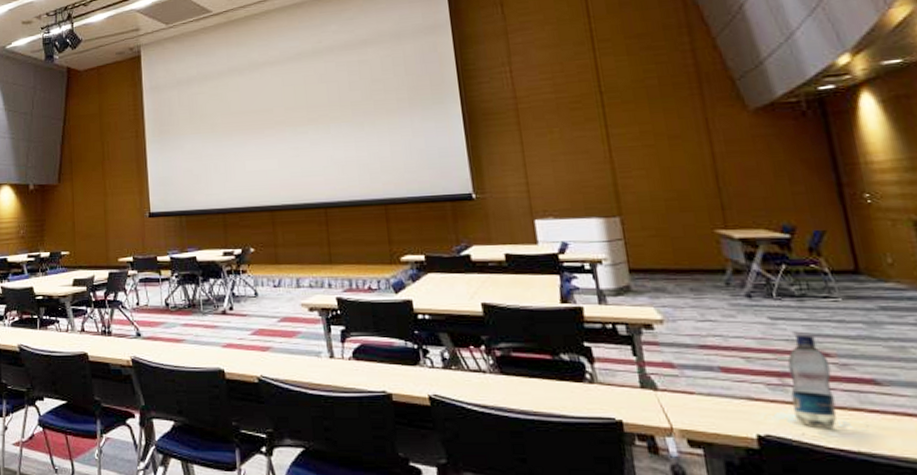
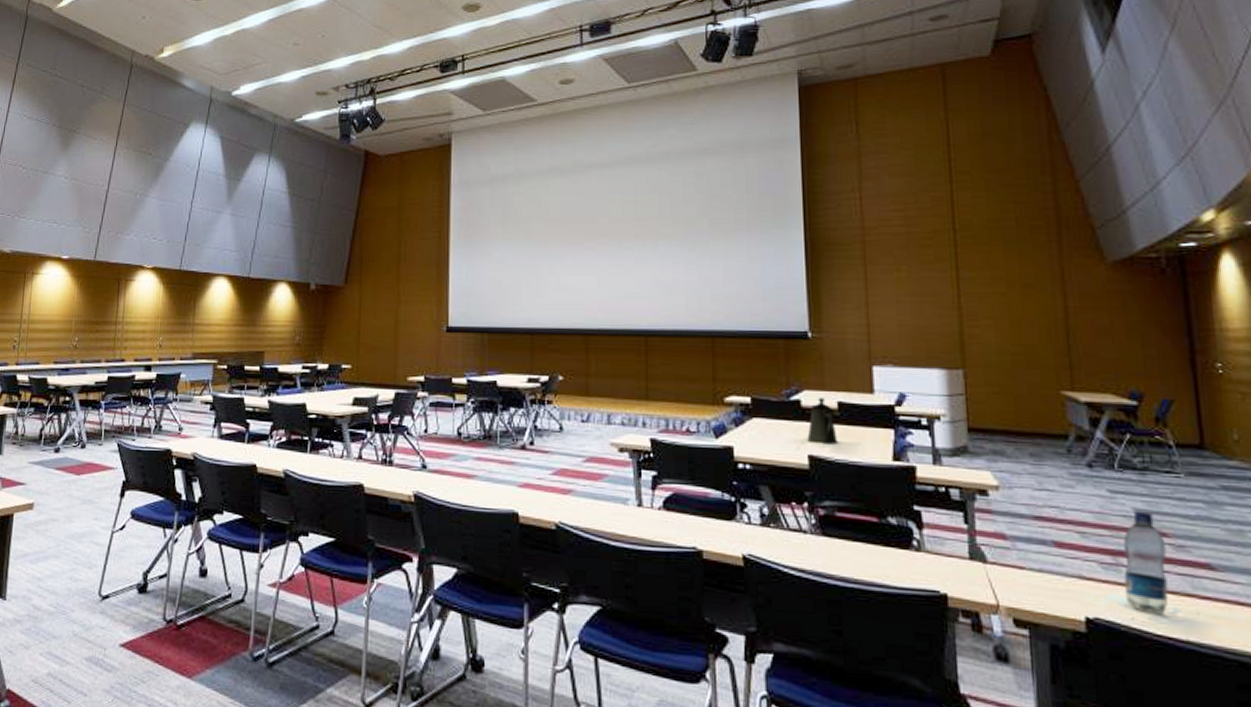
coffee pot: none [479,251,508,293] -> present [807,398,838,444]

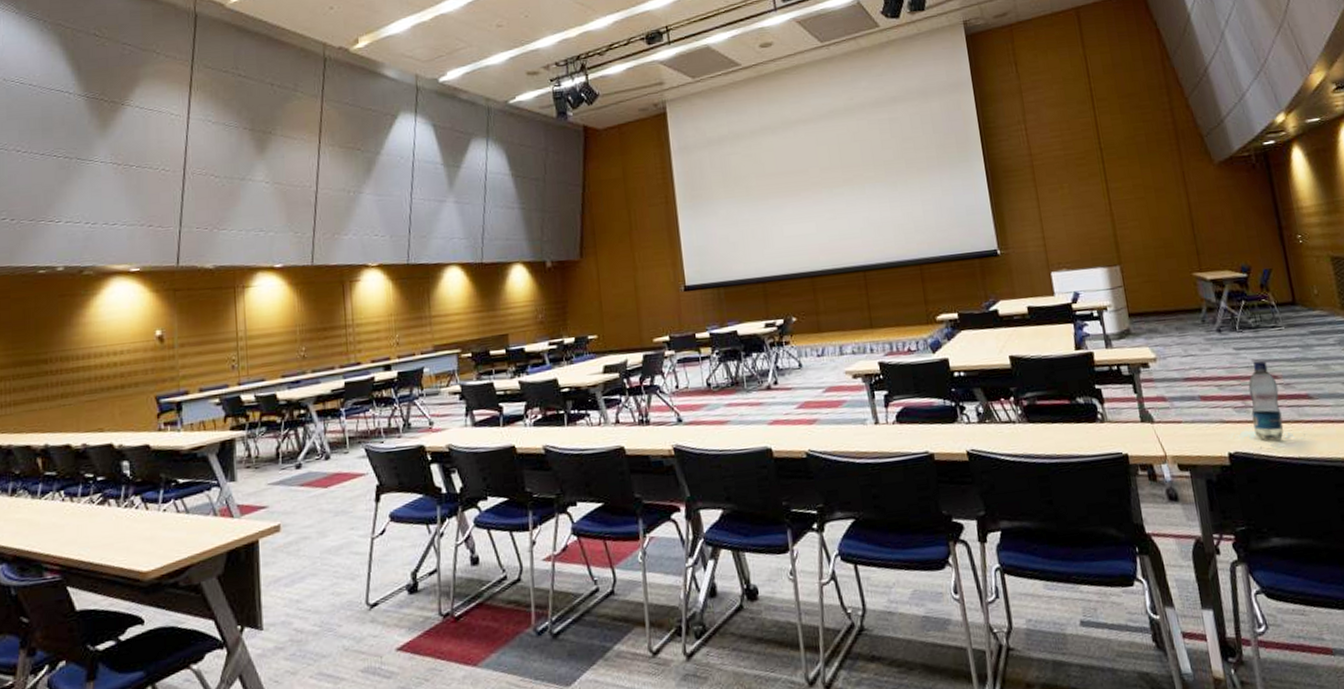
coffee pot: present [807,398,838,444] -> none [1006,305,1031,345]

